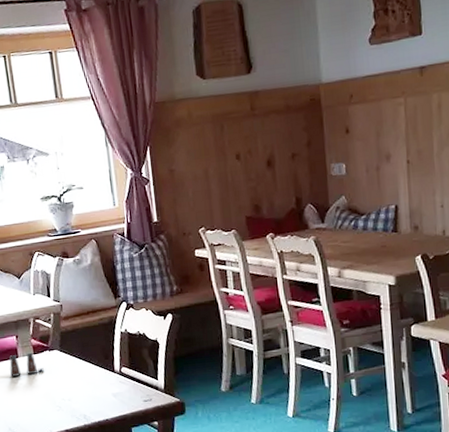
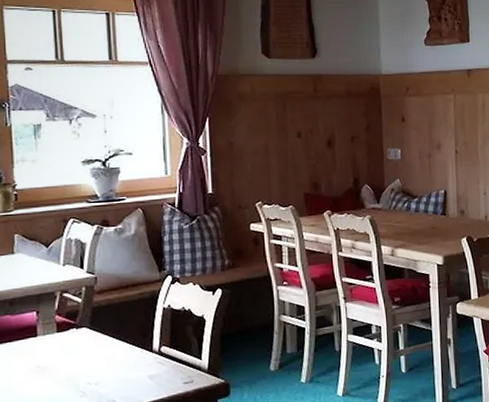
salt shaker: present [9,352,44,377] -> none [24,330,68,359]

